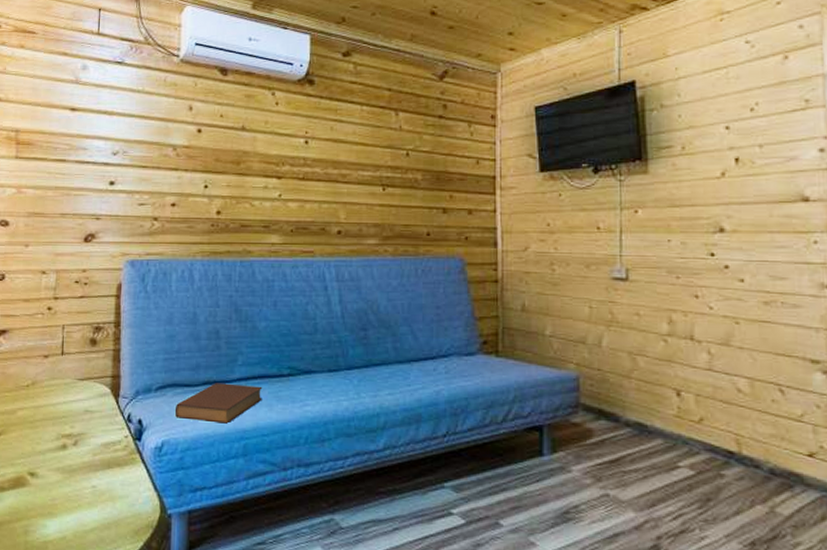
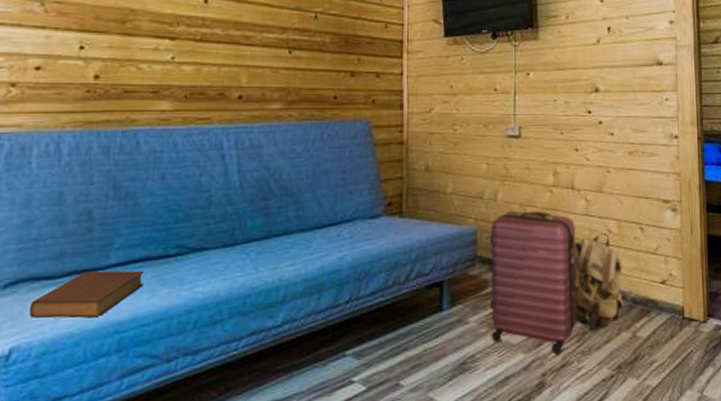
suitcase: none [593,358,700,519] -> present [489,210,578,355]
backpack: none [694,391,758,500] -> present [574,233,623,332]

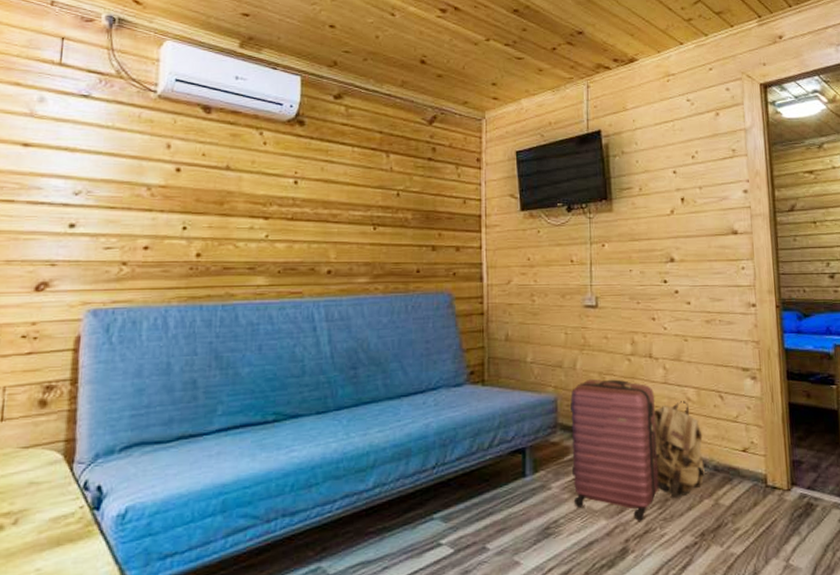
book: present [28,270,145,319] -> none [142,435,245,481]

